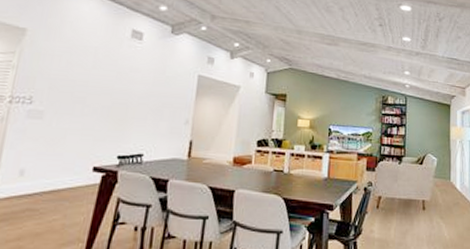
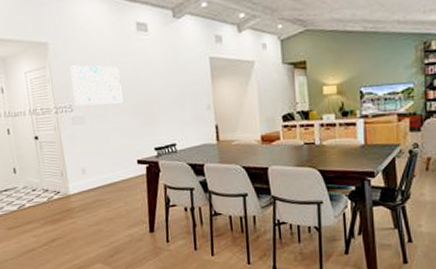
wall art: none [36,56,101,104] -> present [70,65,123,106]

